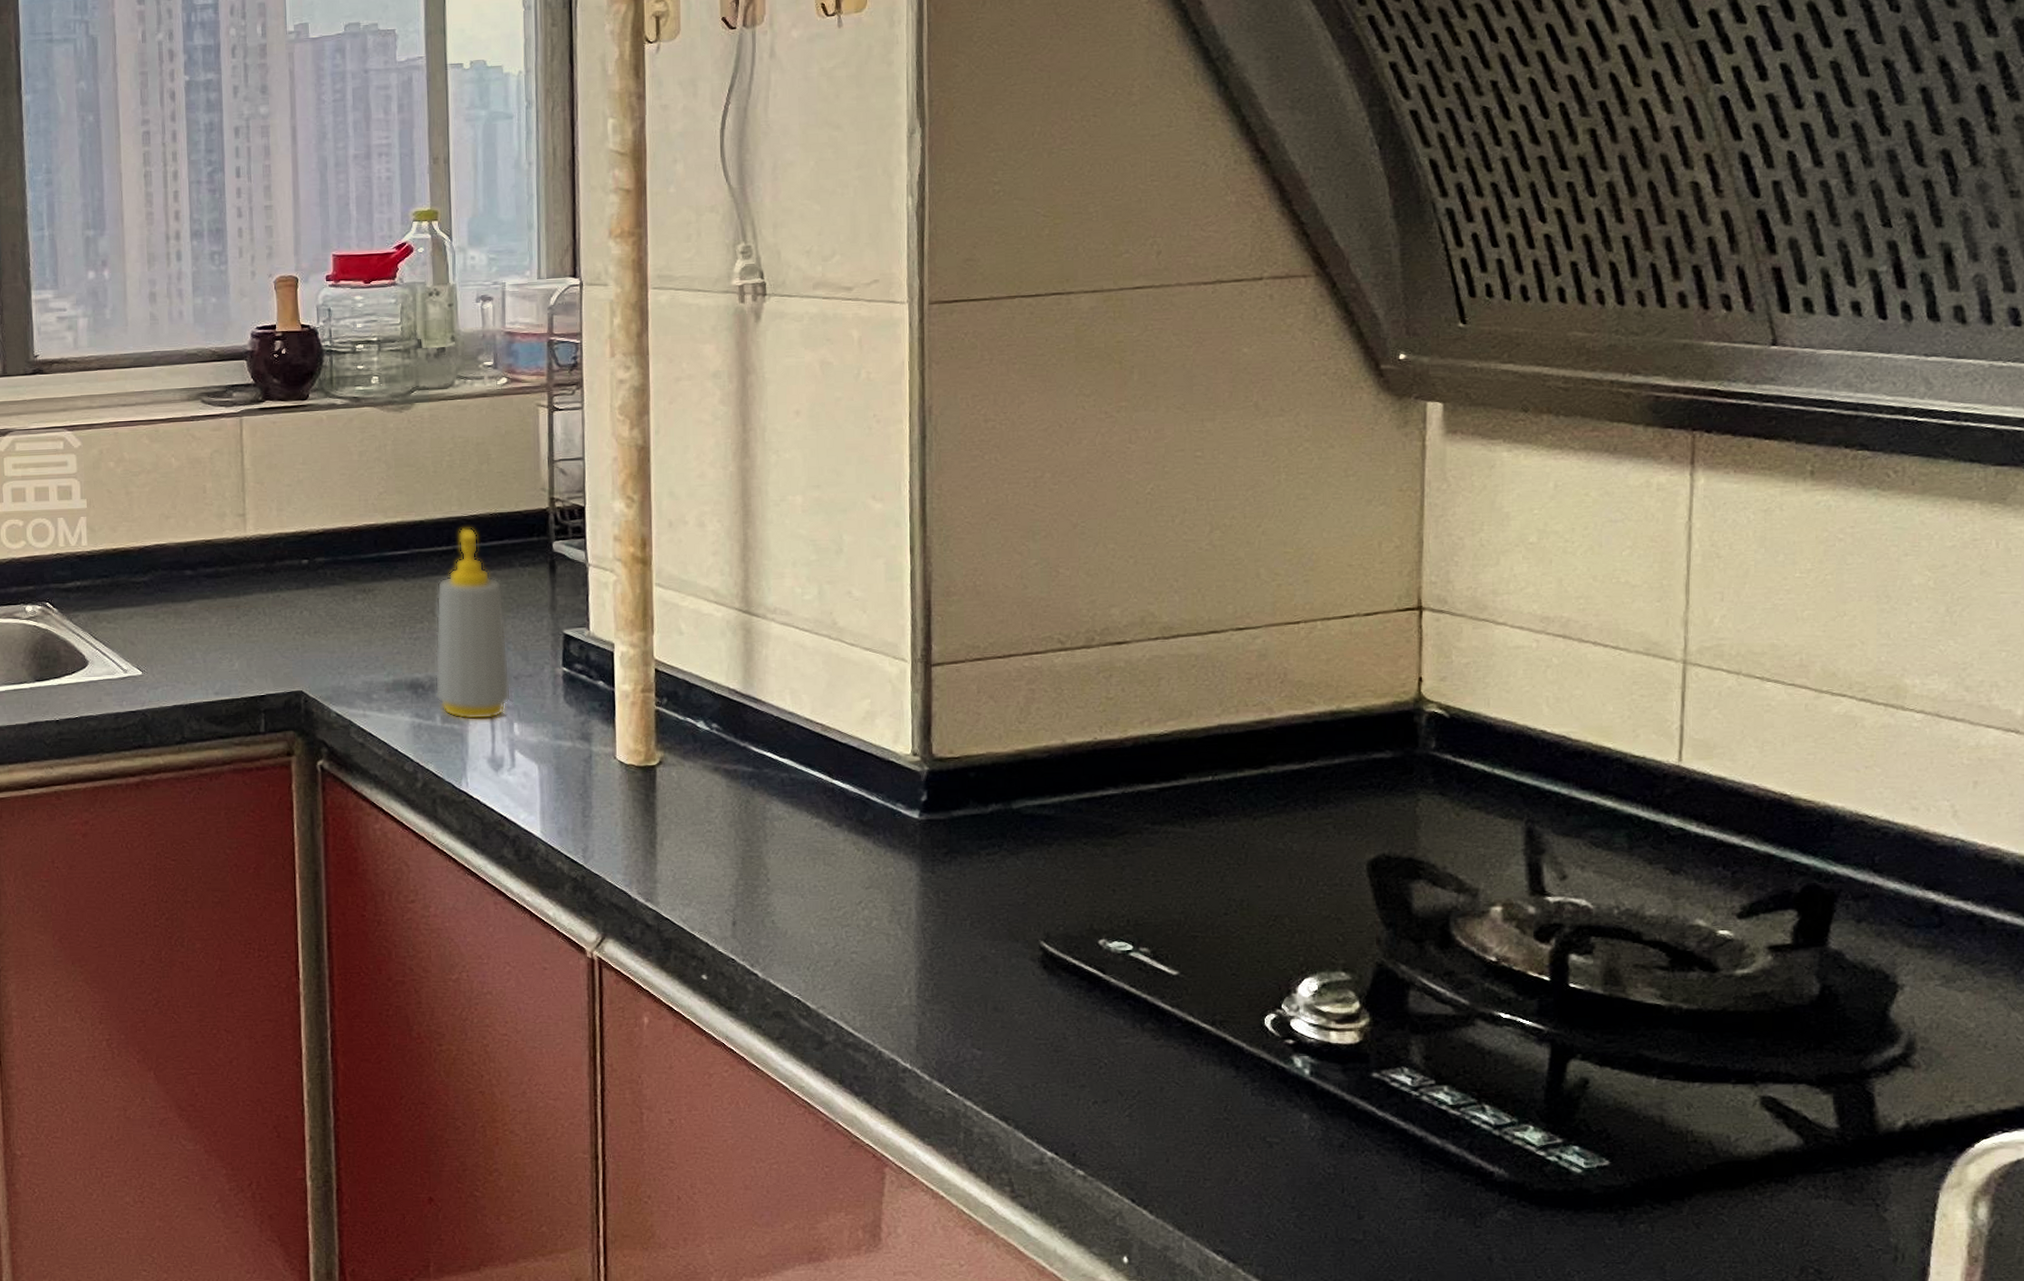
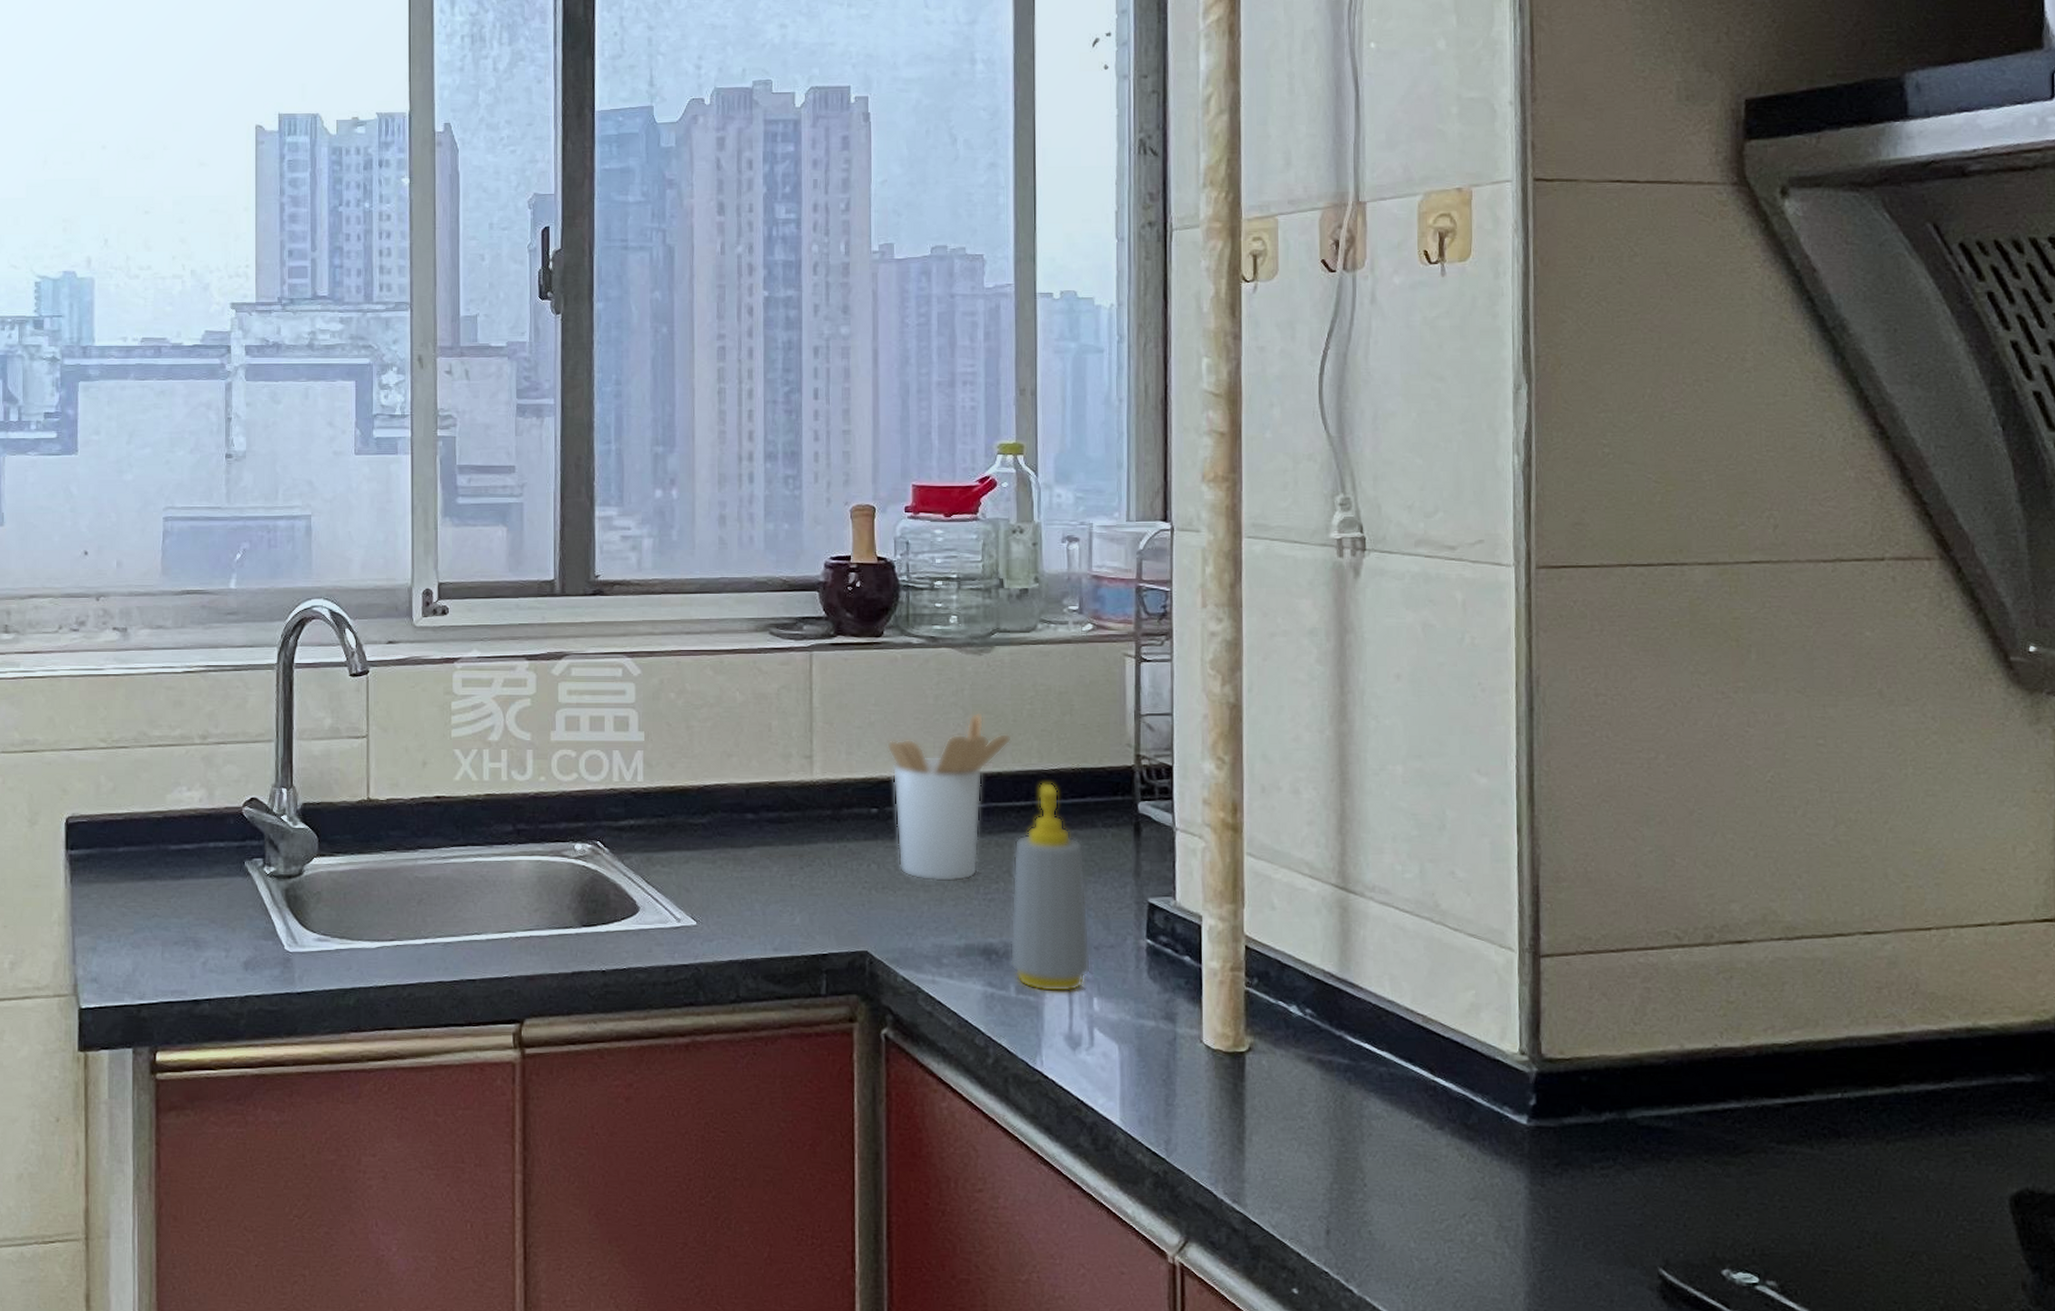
utensil holder: none [314,465,432,625] -> present [886,711,1012,882]

